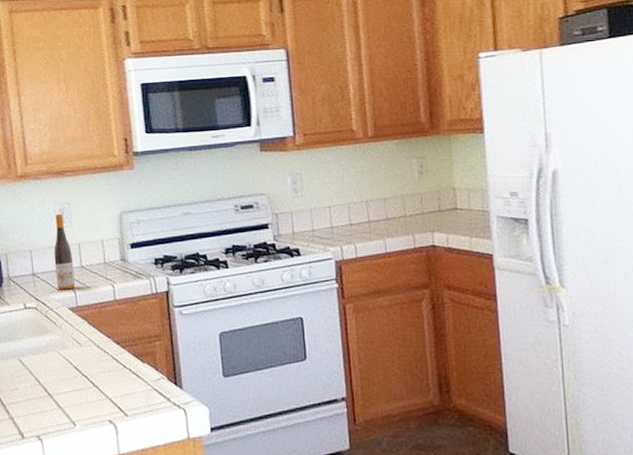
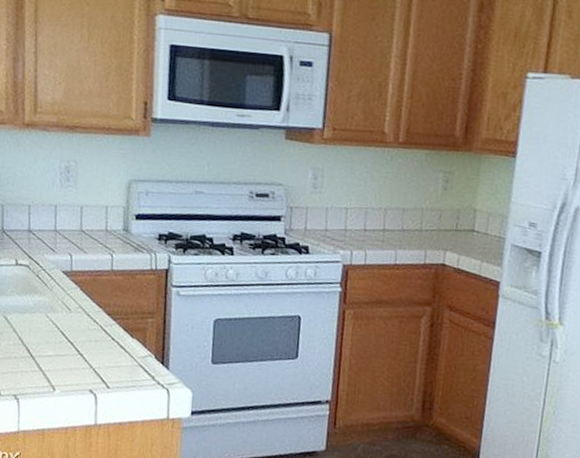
wine bottle: present [54,213,75,290] -> none [52,171,74,253]

